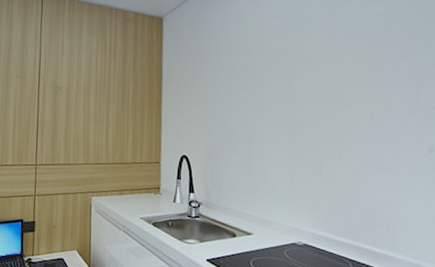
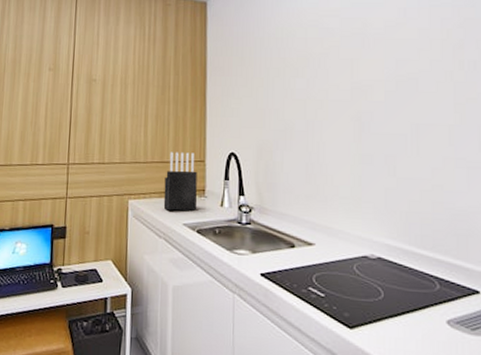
knife block: none [123,154,153,207] -> present [163,152,198,211]

